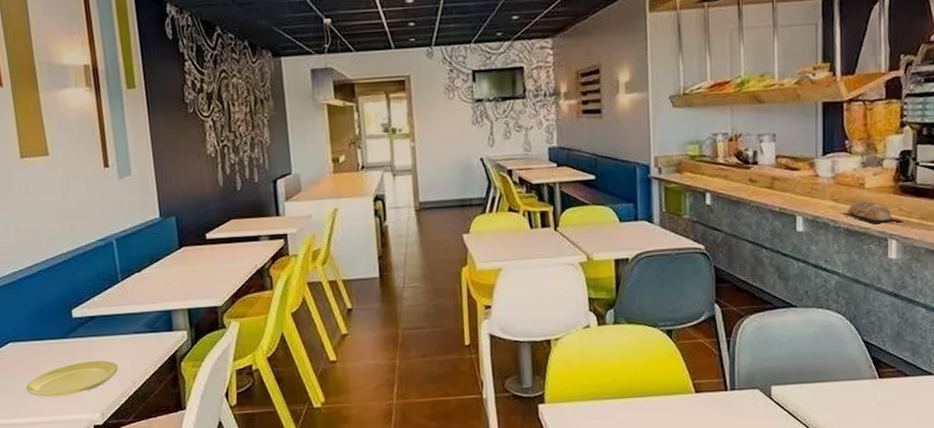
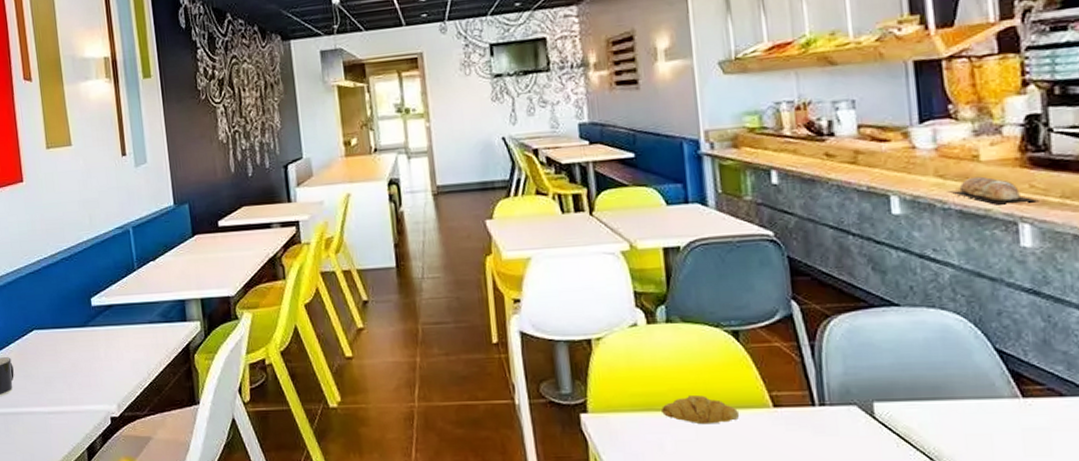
plate: present [26,360,119,398] -> none [48,350,135,387]
croissant: none [606,385,669,410] -> present [661,395,740,425]

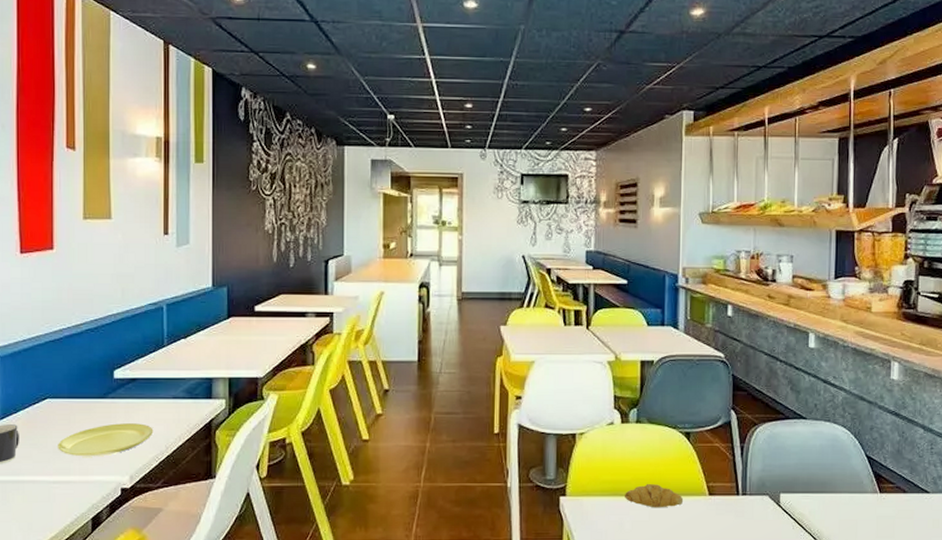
plate: none [48,350,135,387] -> present [58,423,154,457]
bread loaf: present [947,176,1039,205] -> none [847,323,906,347]

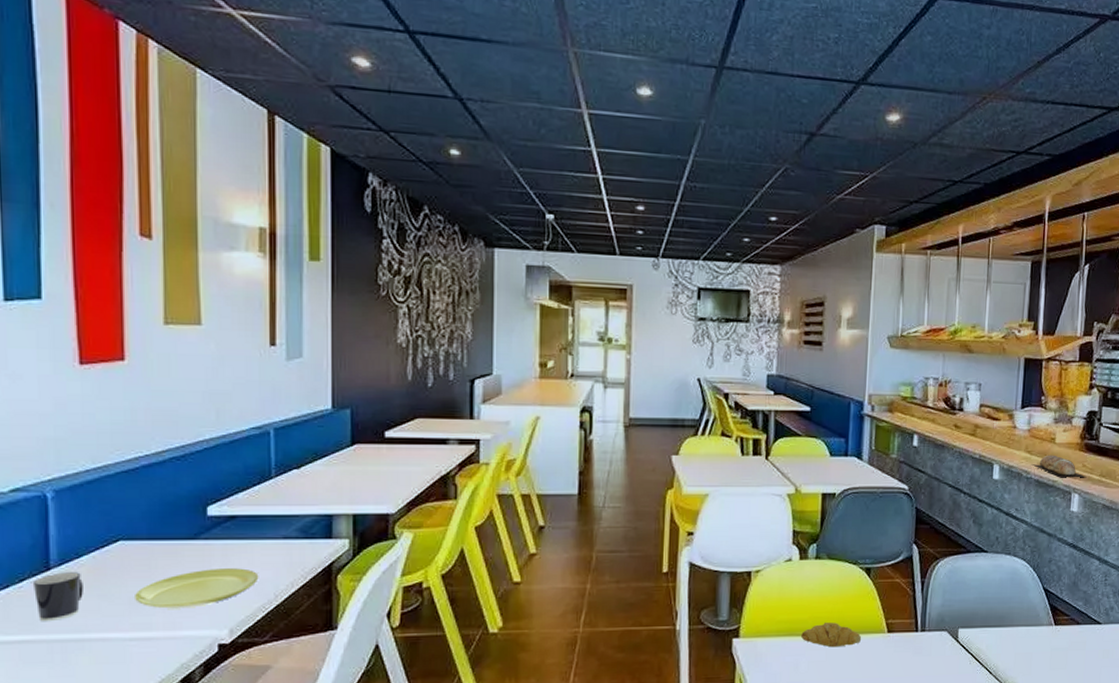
bread loaf: none [847,323,906,347] -> present [1031,455,1087,478]

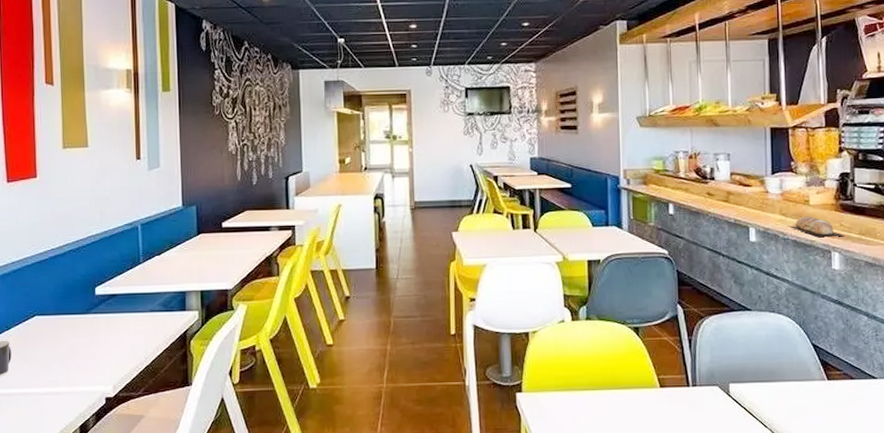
plate: present [135,568,259,609] -> none [46,336,133,369]
croissant: present [801,623,862,648] -> none [579,378,636,402]

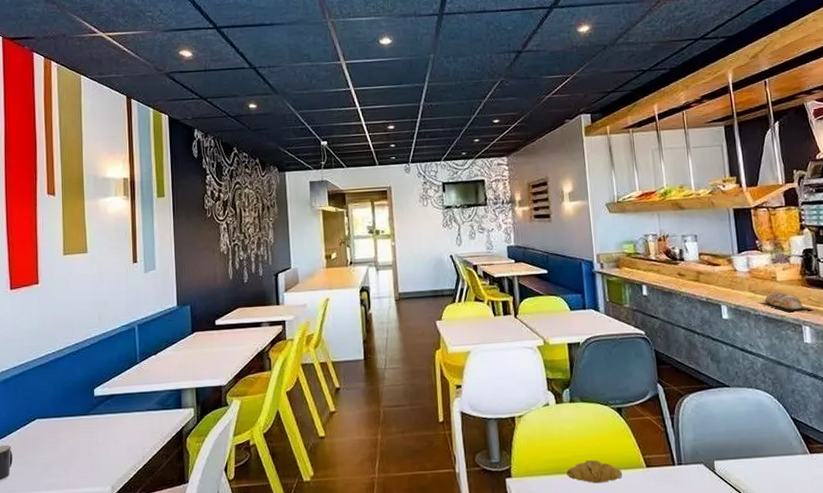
croissant: none [579,378,636,402] -> present [567,460,623,484]

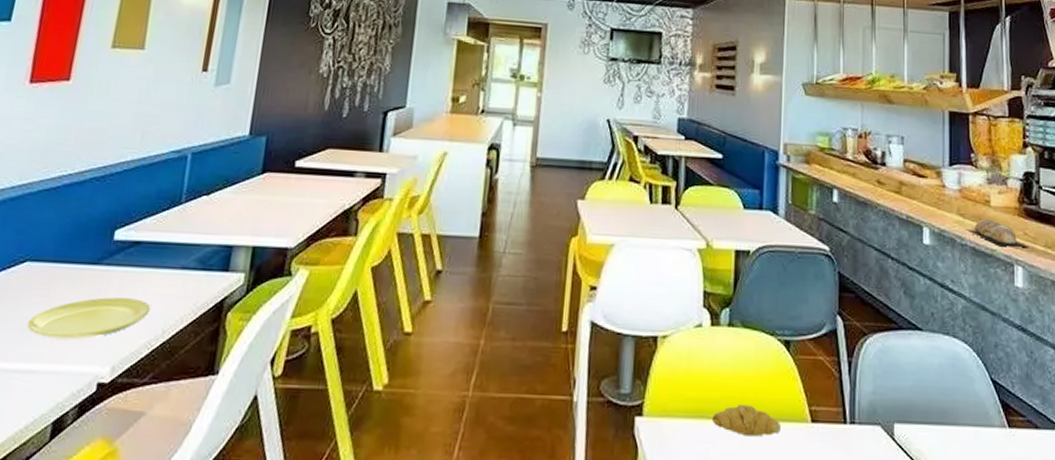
plate: none [47,436,131,472] -> present [27,297,151,340]

